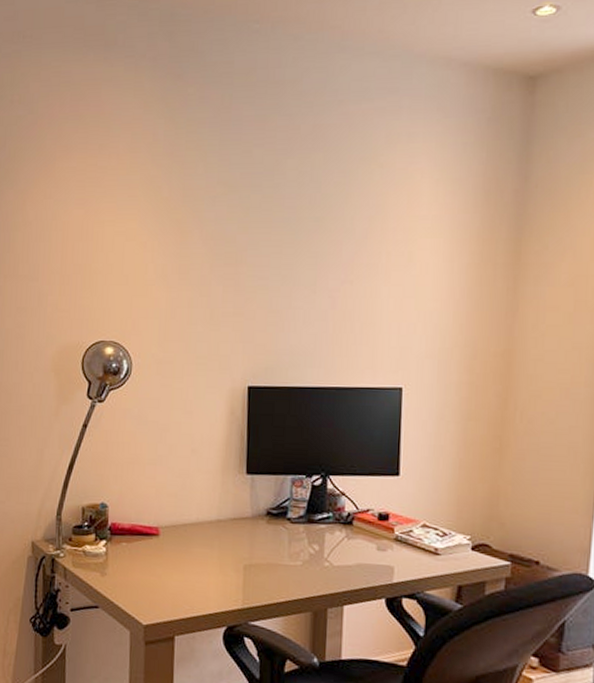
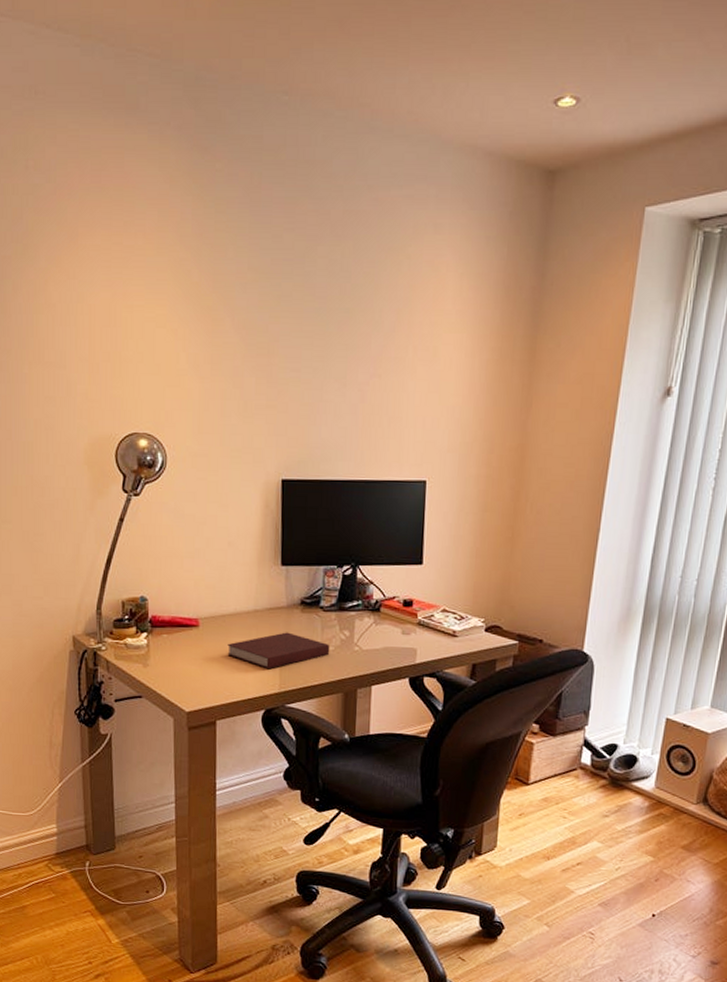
notebook: none [188,544,298,583] -> present [227,632,330,670]

